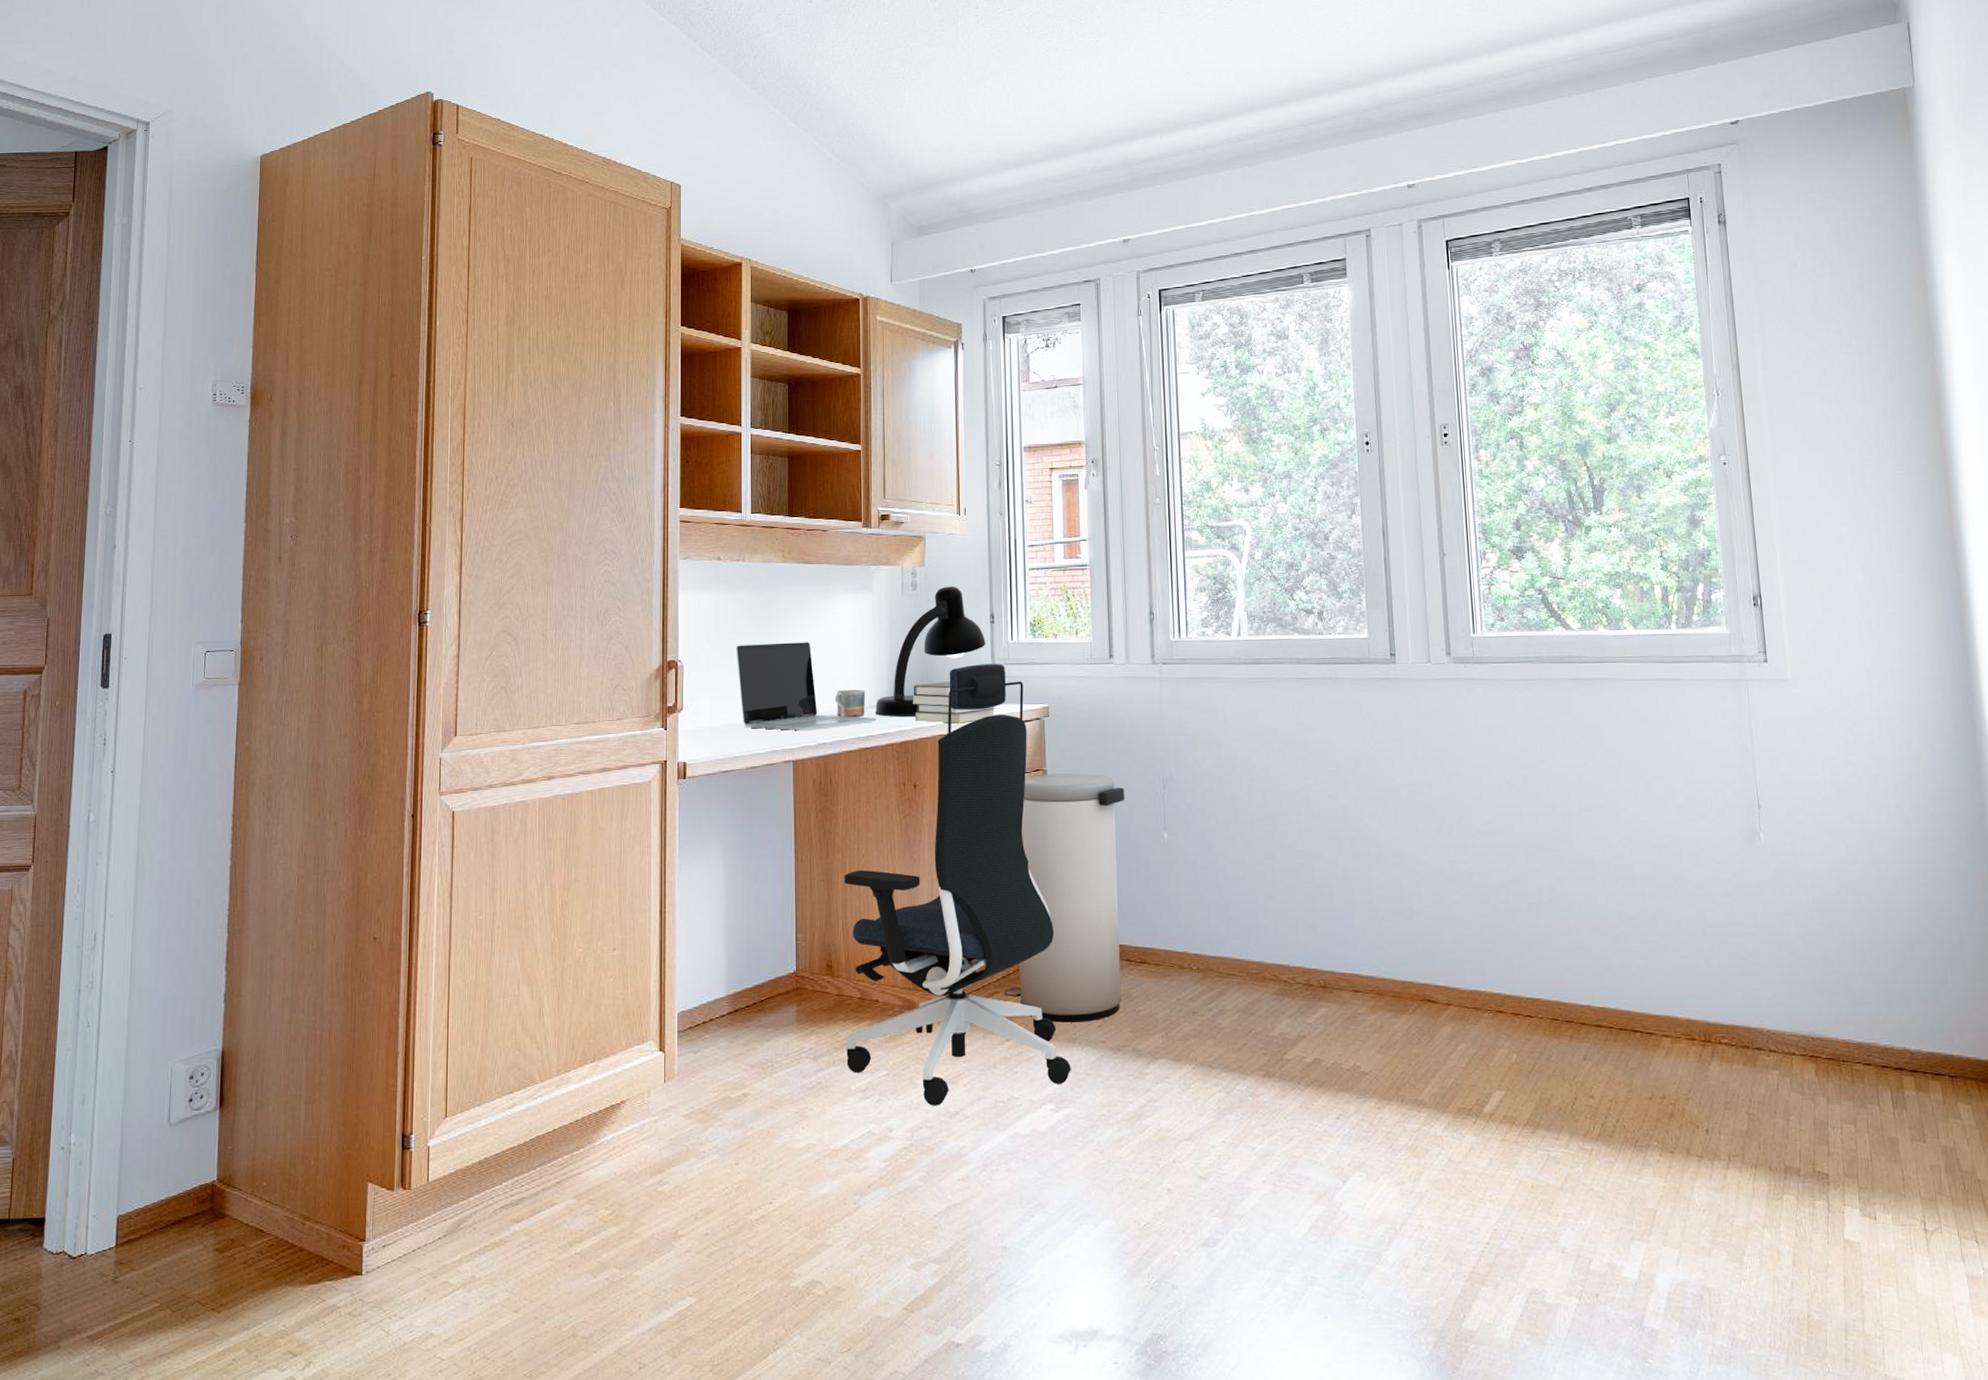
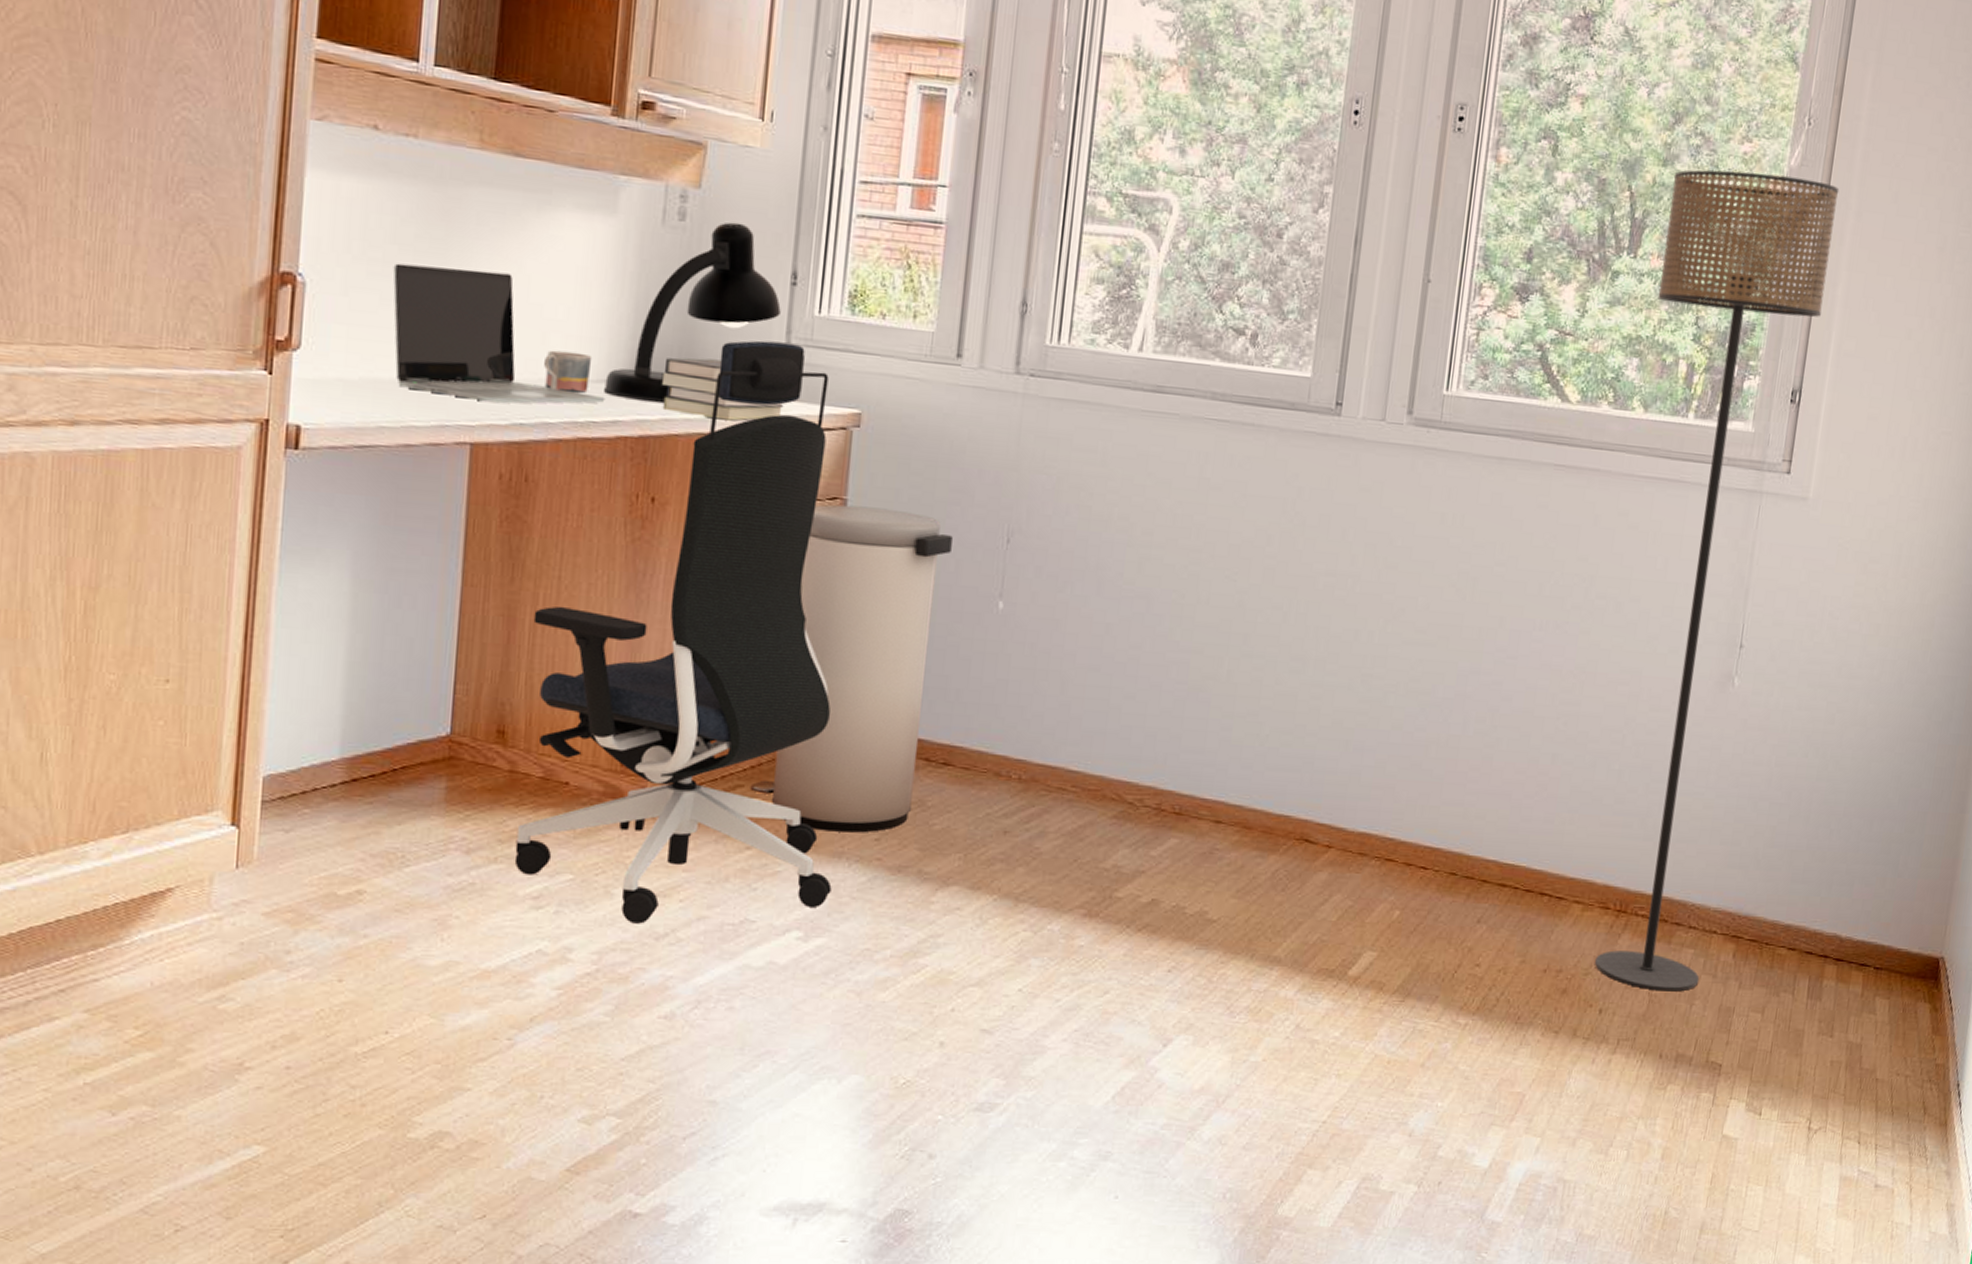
floor lamp: none [1618,435,1790,1110] -> present [1595,169,1840,992]

